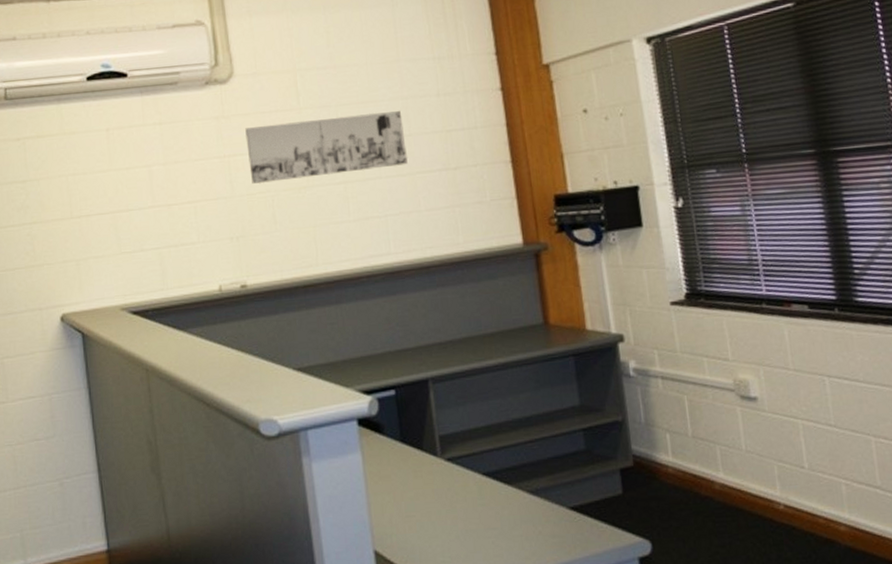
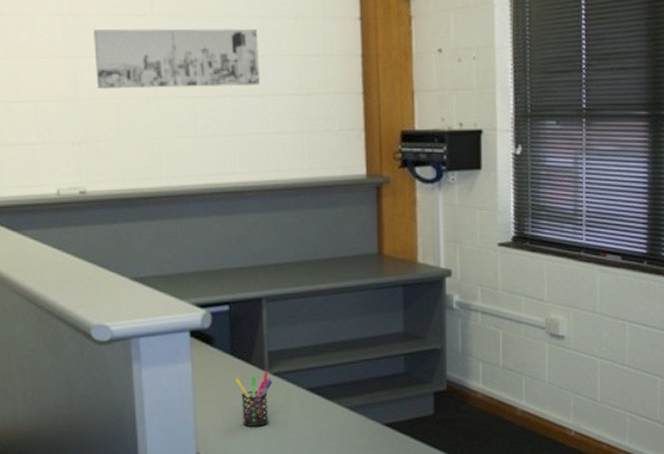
pen holder: none [407,458,447,519] -> present [235,372,273,427]

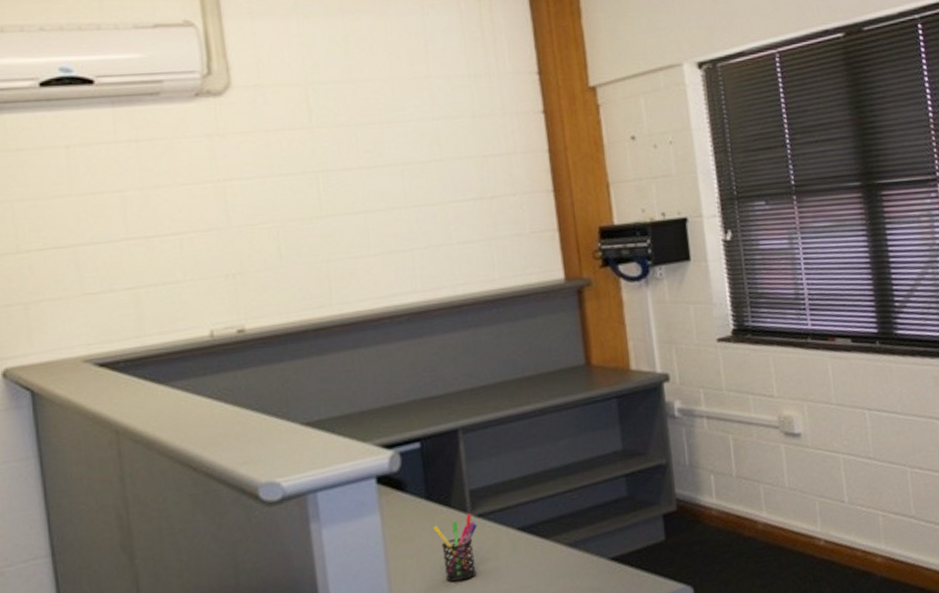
wall art: present [94,28,260,90] -> none [245,133,438,213]

